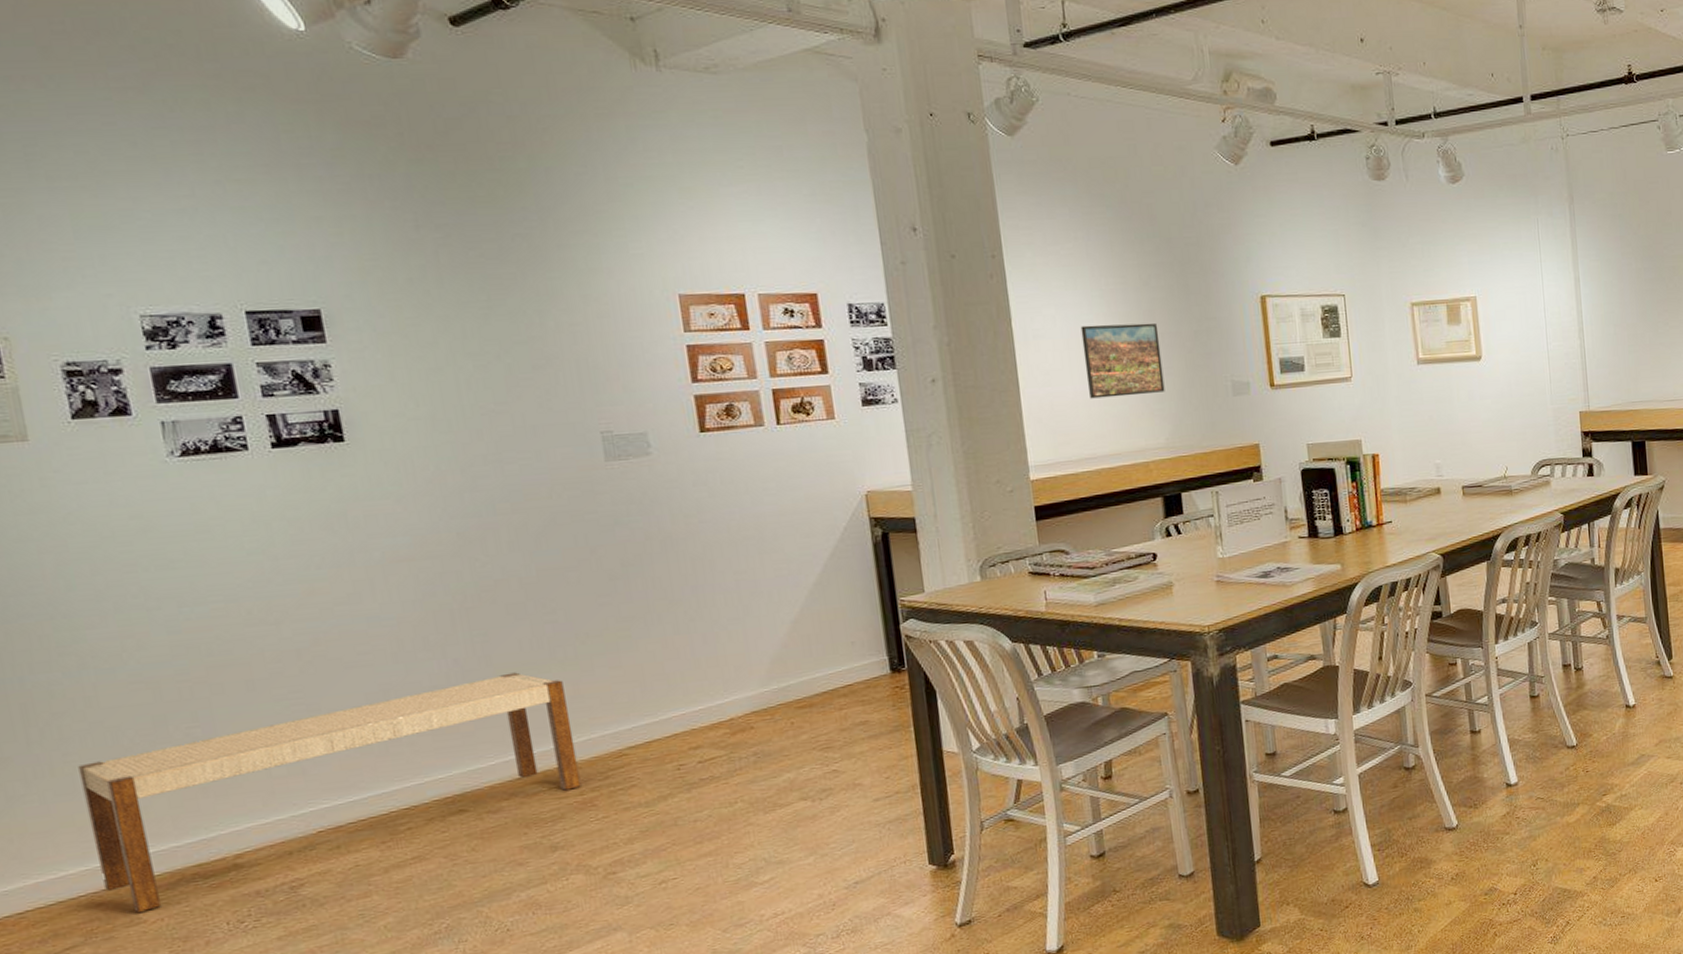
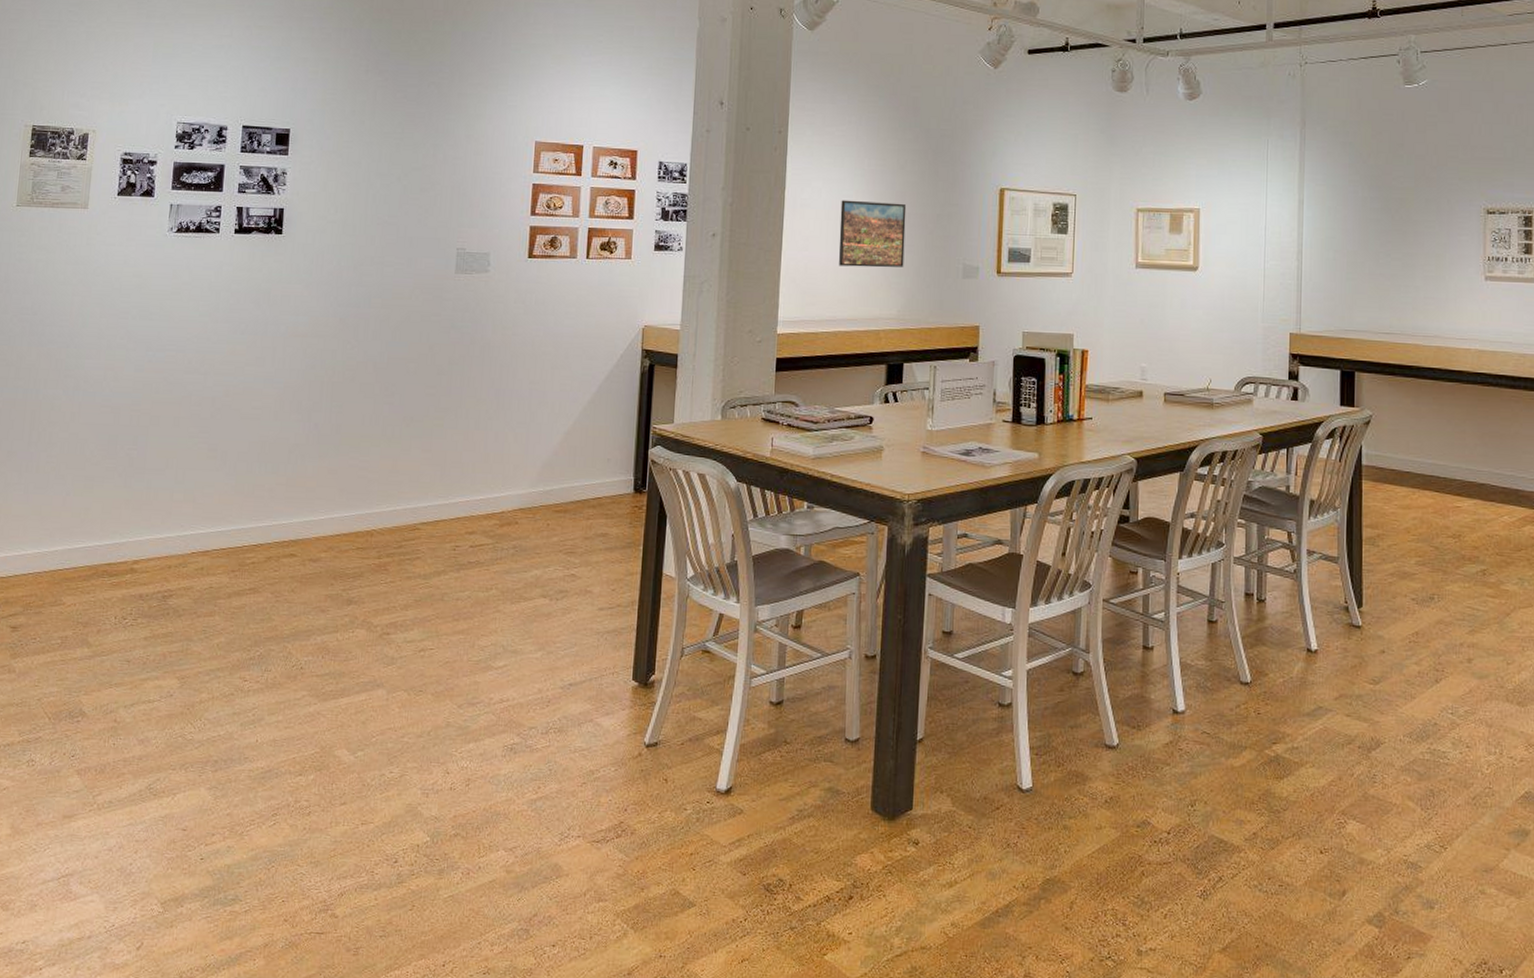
bench: present [78,672,581,914] -> none [46,442,386,596]

